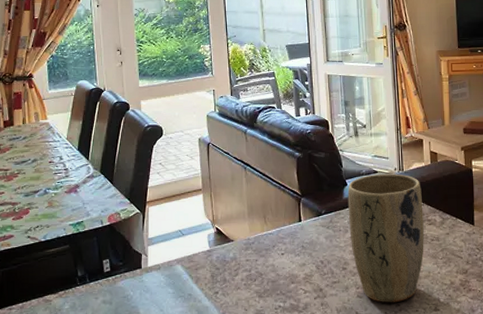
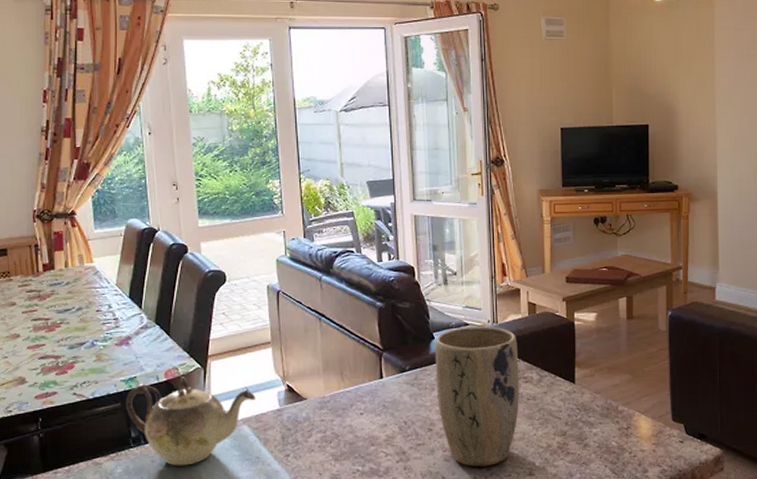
teapot: none [74,221,188,303] -> present [126,377,256,466]

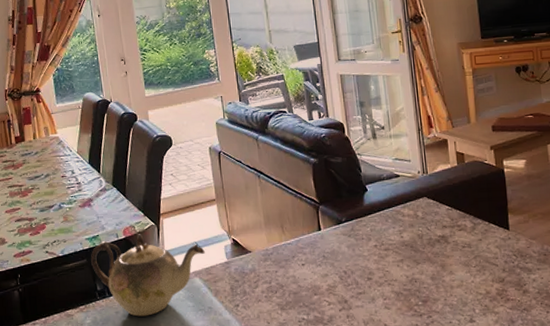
plant pot: present [435,326,519,467] -> none [368,177,455,315]

